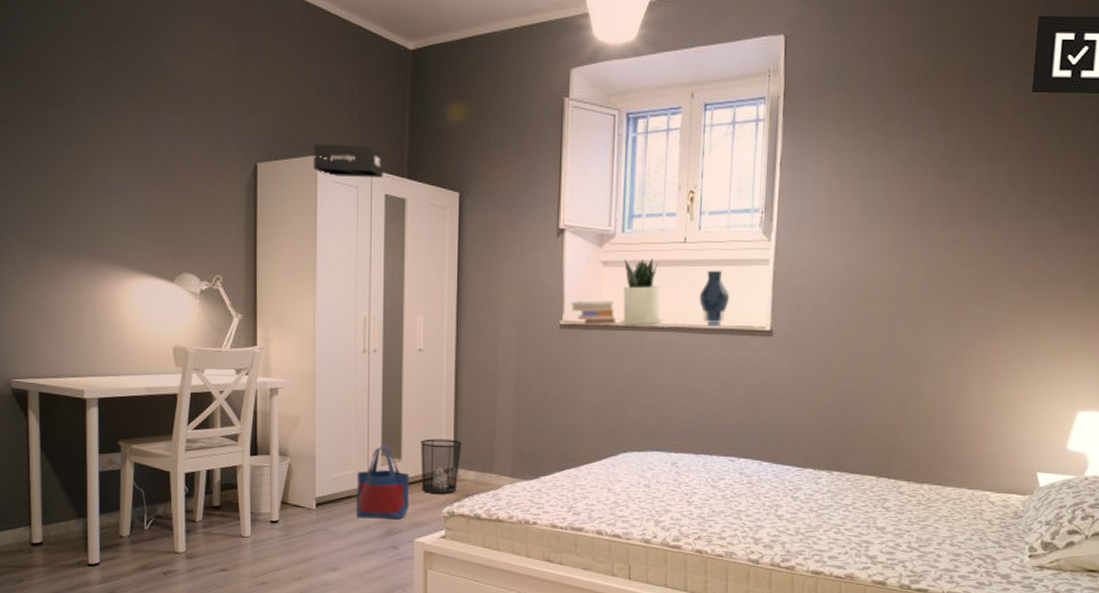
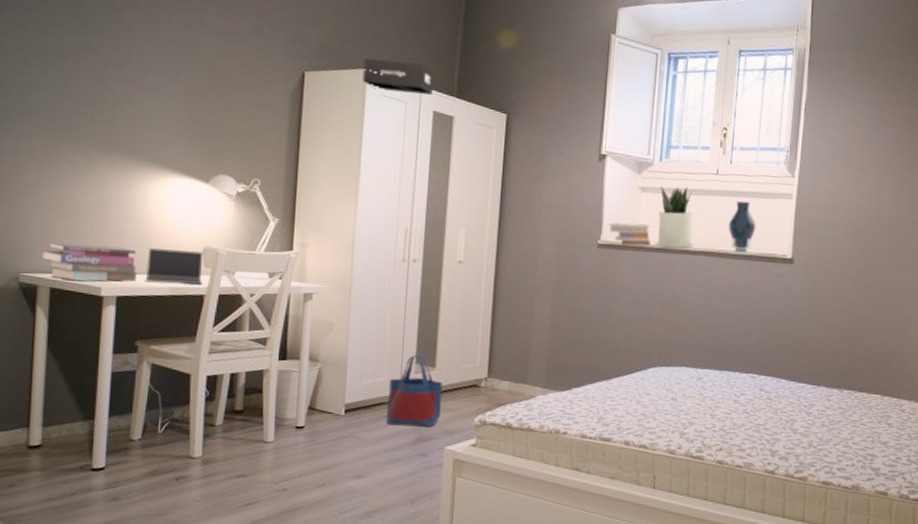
books: none [30,348,115,385] -> present [42,243,137,282]
laptop computer: none [122,350,175,384] -> present [145,248,204,285]
waste bin: present [420,438,463,494] -> none [455,348,498,403]

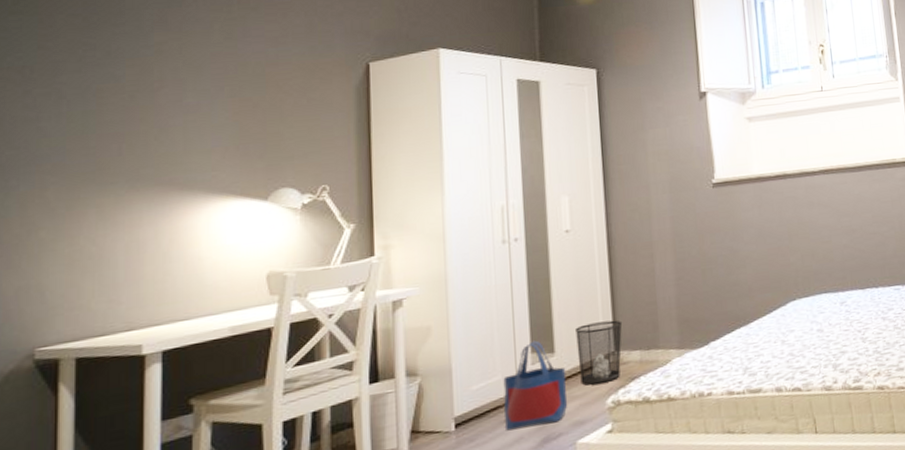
books: present [42,243,137,282] -> none [64,292,186,346]
laptop computer: present [145,248,204,285] -> none [197,278,268,327]
box: present [362,58,434,96] -> none [434,33,514,68]
waste bin: none [455,348,498,403] -> present [574,320,623,386]
books: present [608,221,650,247] -> none [720,152,767,180]
planter: present [654,186,696,249] -> none [768,109,813,175]
vase: present [728,201,756,253] -> none [842,112,871,165]

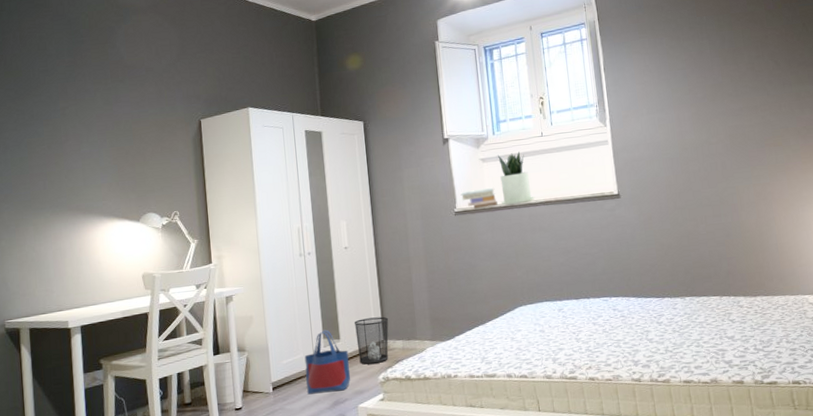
books: none [720,152,767,180] -> present [460,187,498,210]
planter: none [768,109,813,175] -> present [498,151,535,205]

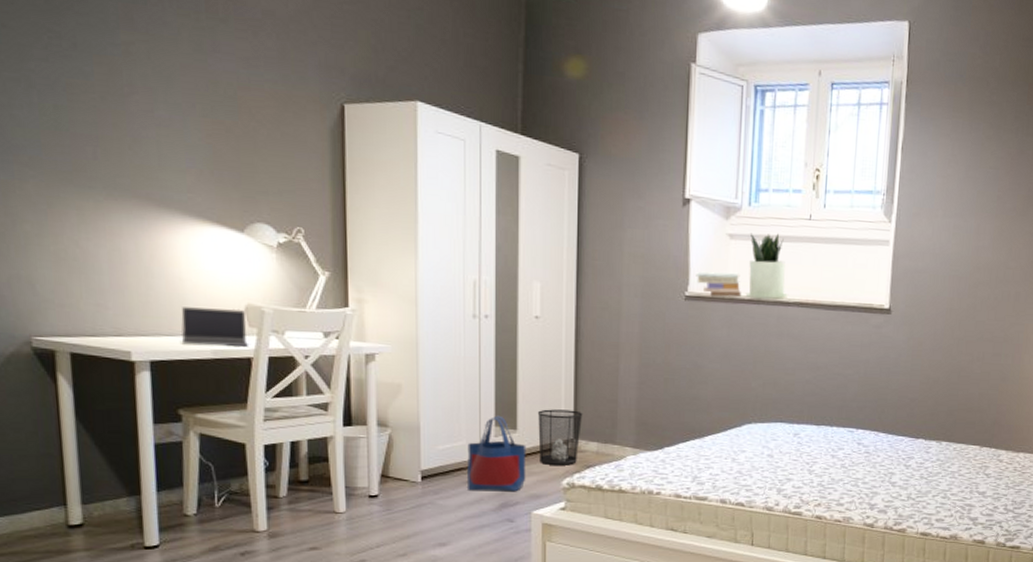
laptop computer: none [100,277,145,310] -> present [180,307,248,346]

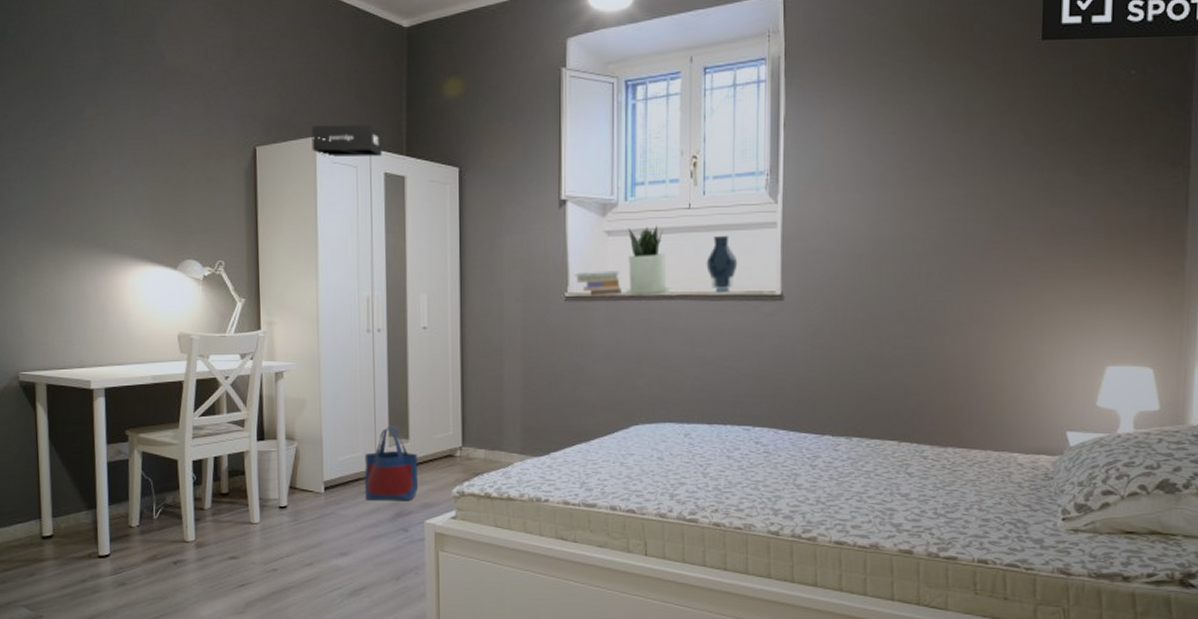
laptop computer: present [180,307,248,346] -> none [128,337,180,372]
box: none [412,89,494,133] -> present [311,124,382,157]
waste bin: present [537,409,583,465] -> none [427,418,471,473]
vase: none [822,248,852,303] -> present [706,235,738,293]

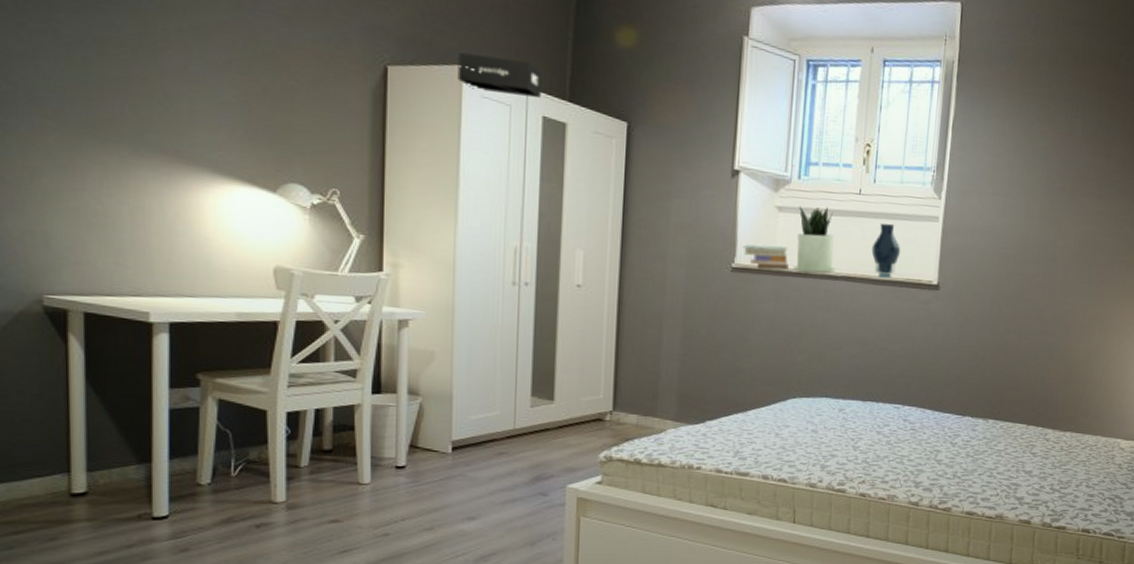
tote bag: present [364,425,419,501] -> none [500,385,563,465]

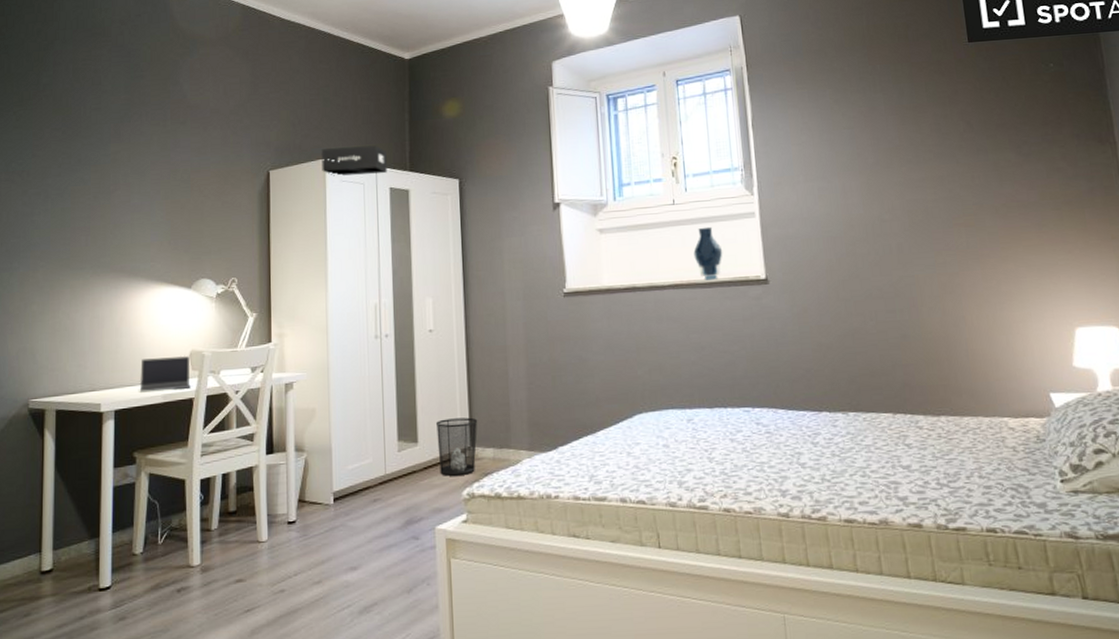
laptop computer: none [203,267,275,310] -> present [139,355,191,393]
waste bin: none [575,380,624,438] -> present [435,417,478,476]
books: present [743,243,789,271] -> none [571,264,617,291]
planter: present [793,206,837,274] -> none [619,222,663,287]

